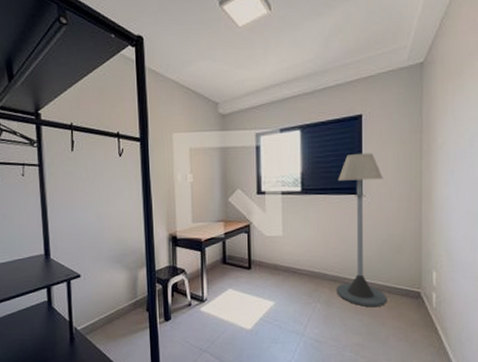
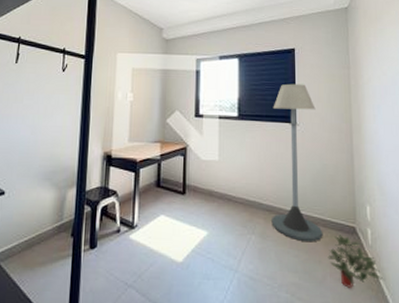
potted plant: none [391,299,446,346] -> present [328,235,384,288]

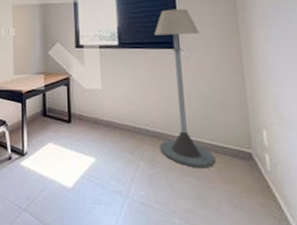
potted plant: present [328,235,384,288] -> none [222,161,287,215]

